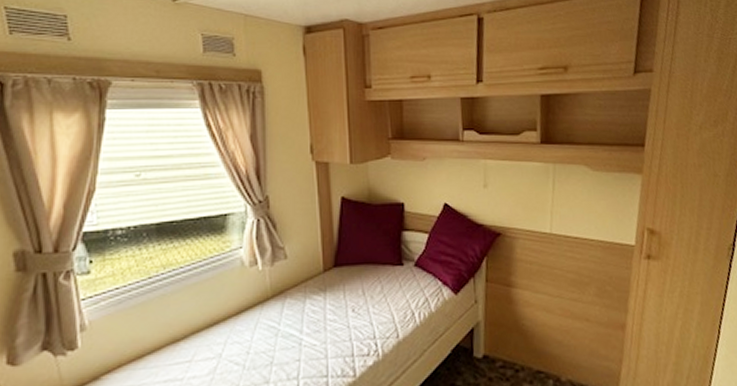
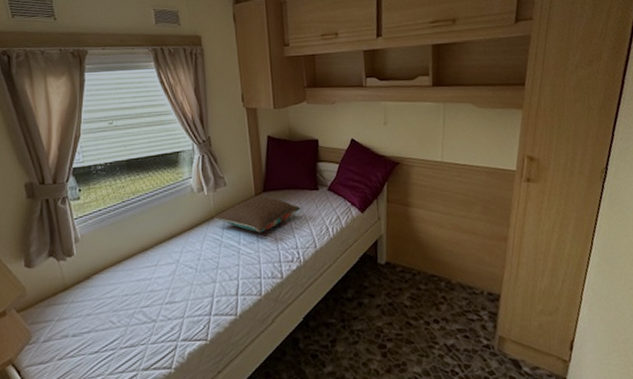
pillow: none [268,271,380,319] -> present [213,195,300,233]

